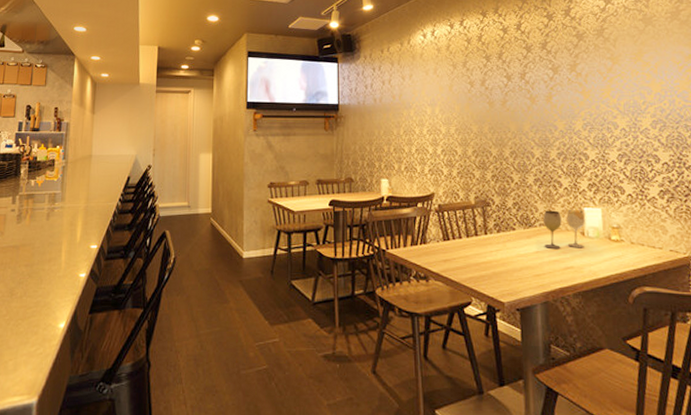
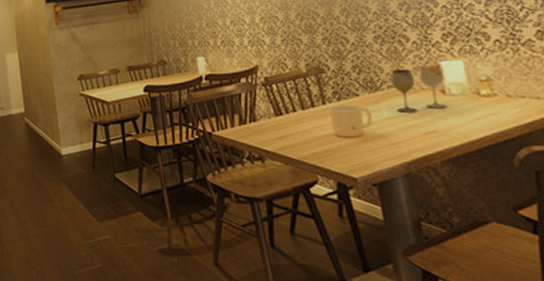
mug: none [489,237,524,266] -> present [329,104,373,138]

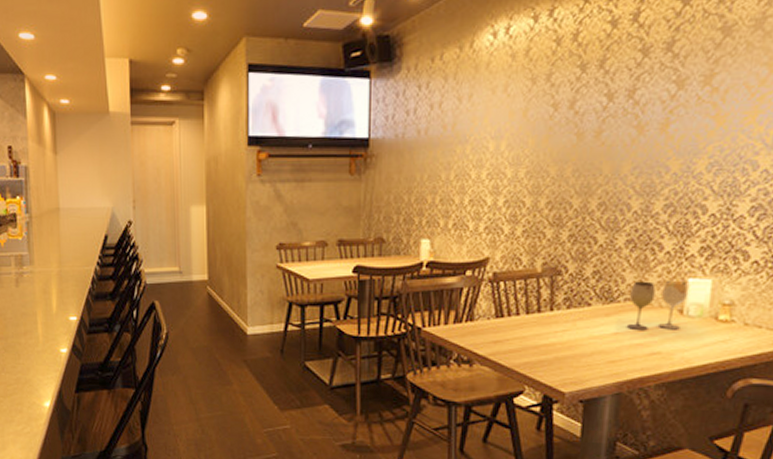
mug: present [329,104,373,138] -> none [553,314,599,350]

